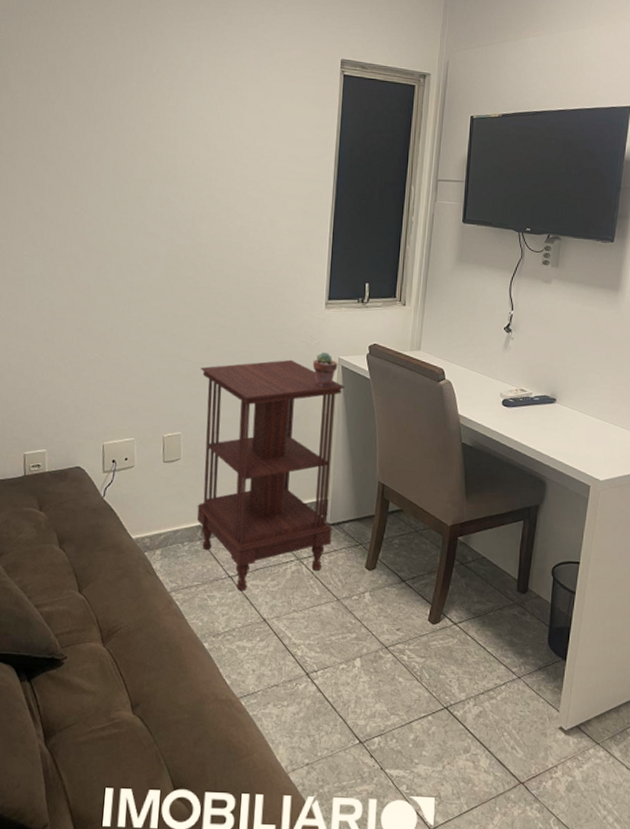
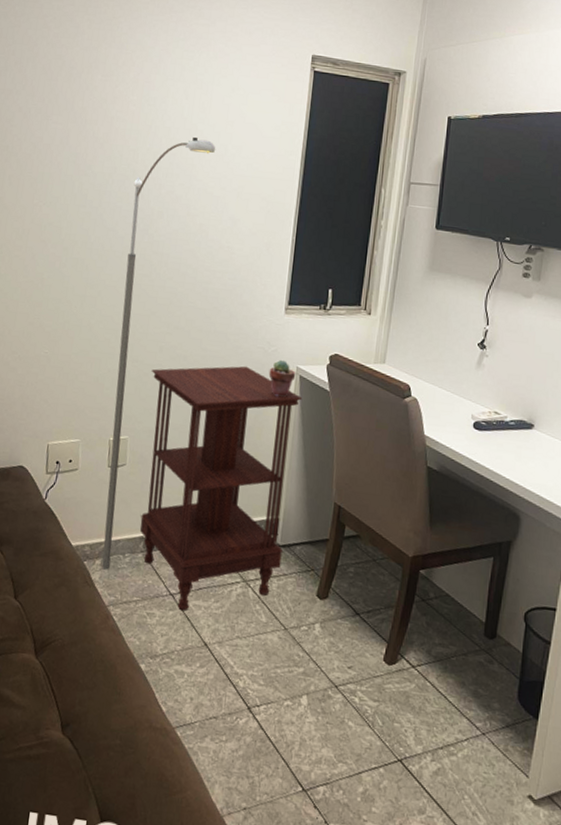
street lamp: none [162,142,253,559] -> present [101,137,216,570]

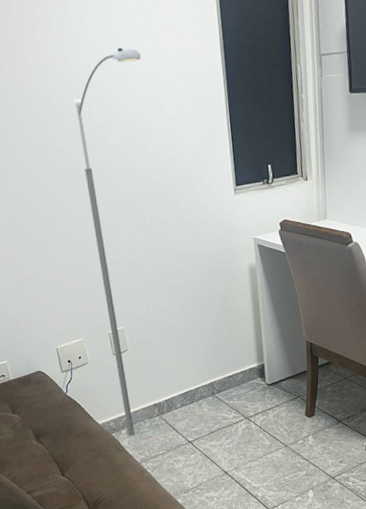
side table: present [139,366,303,611] -> none [130,246,273,453]
potted succulent: present [268,359,296,397] -> none [231,234,255,267]

